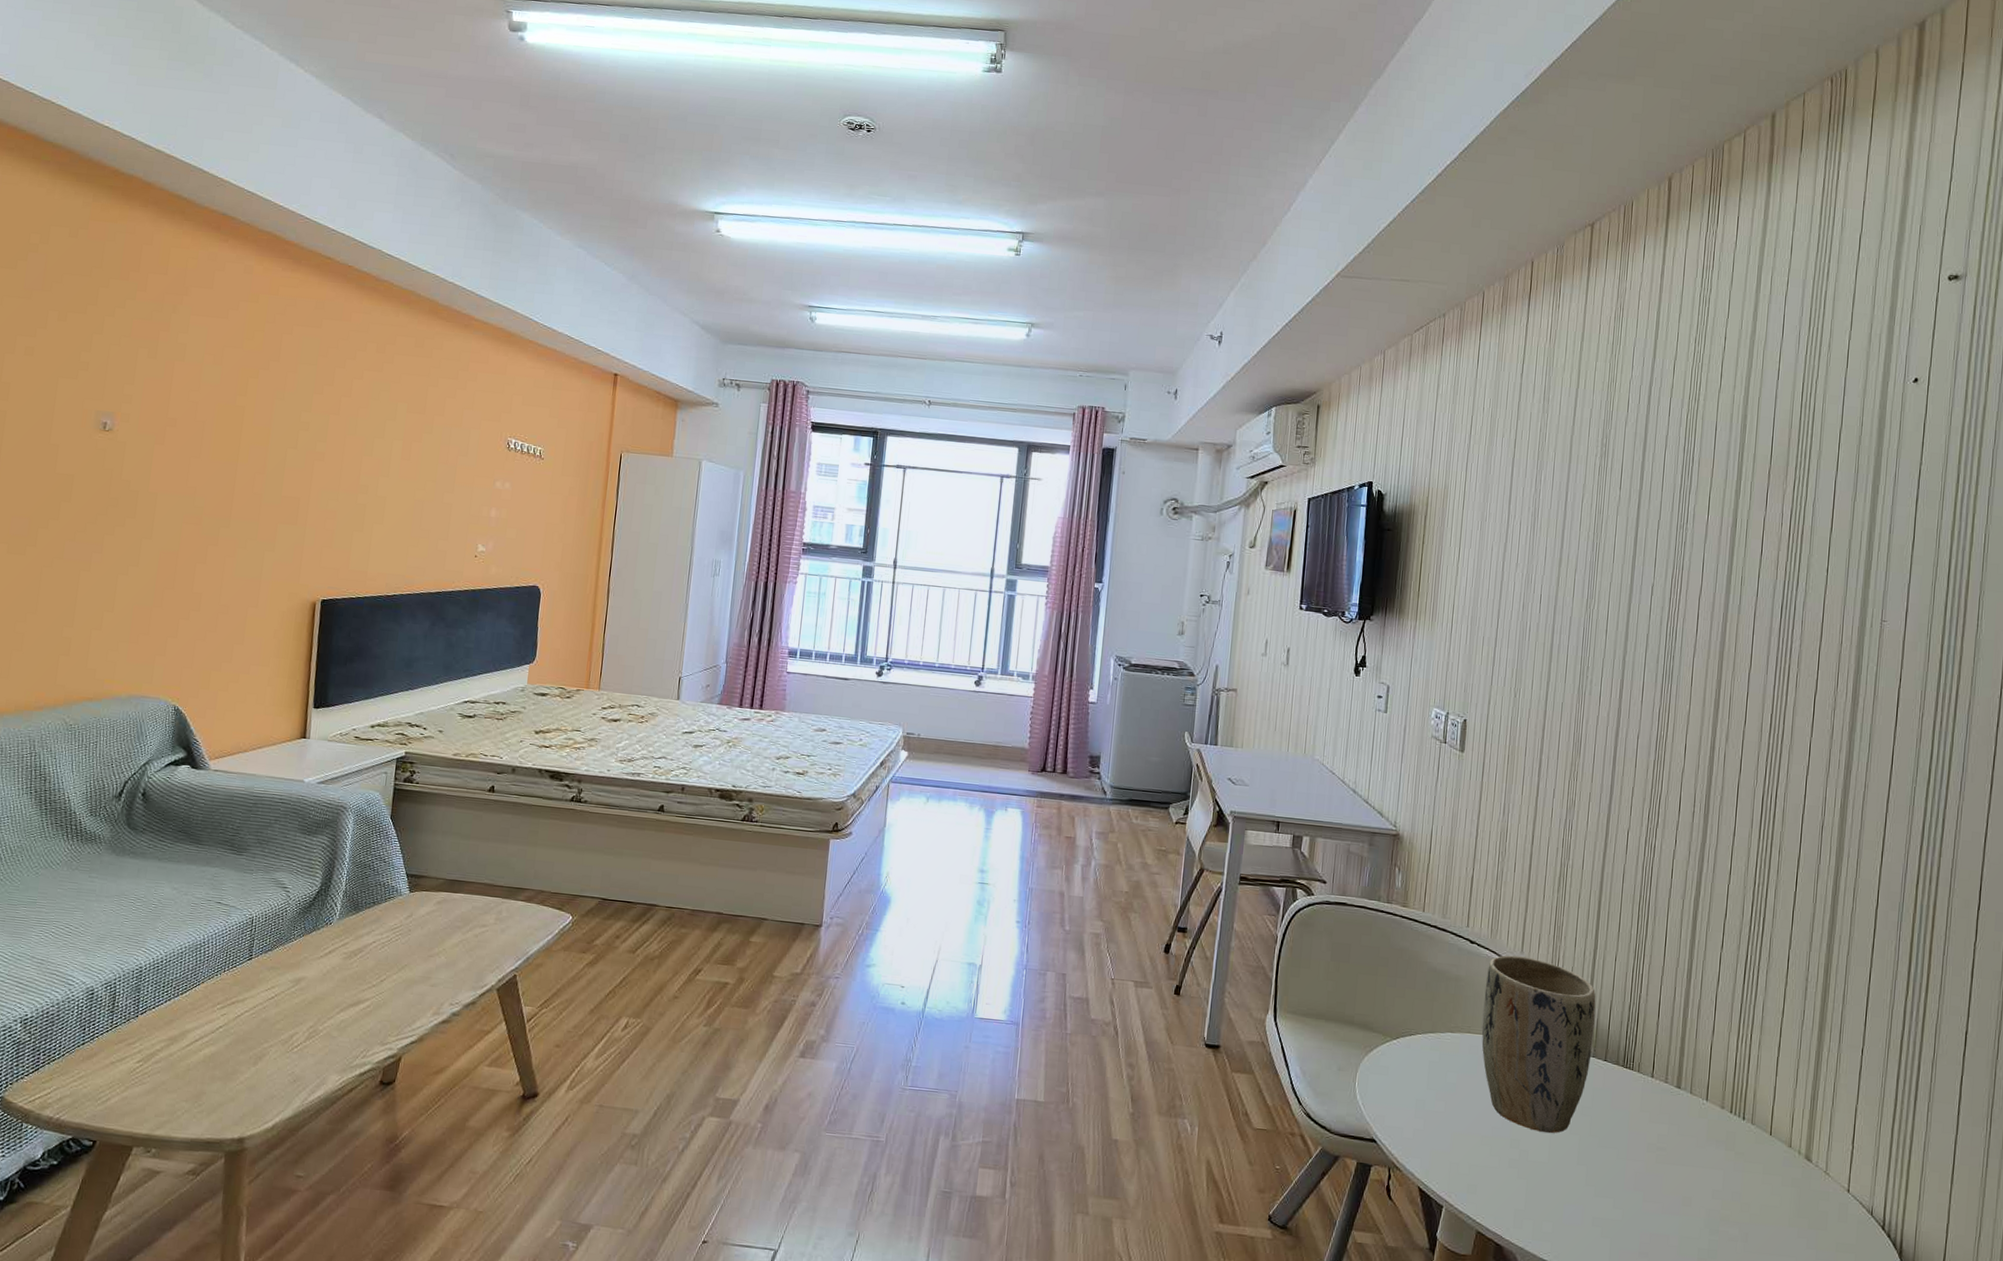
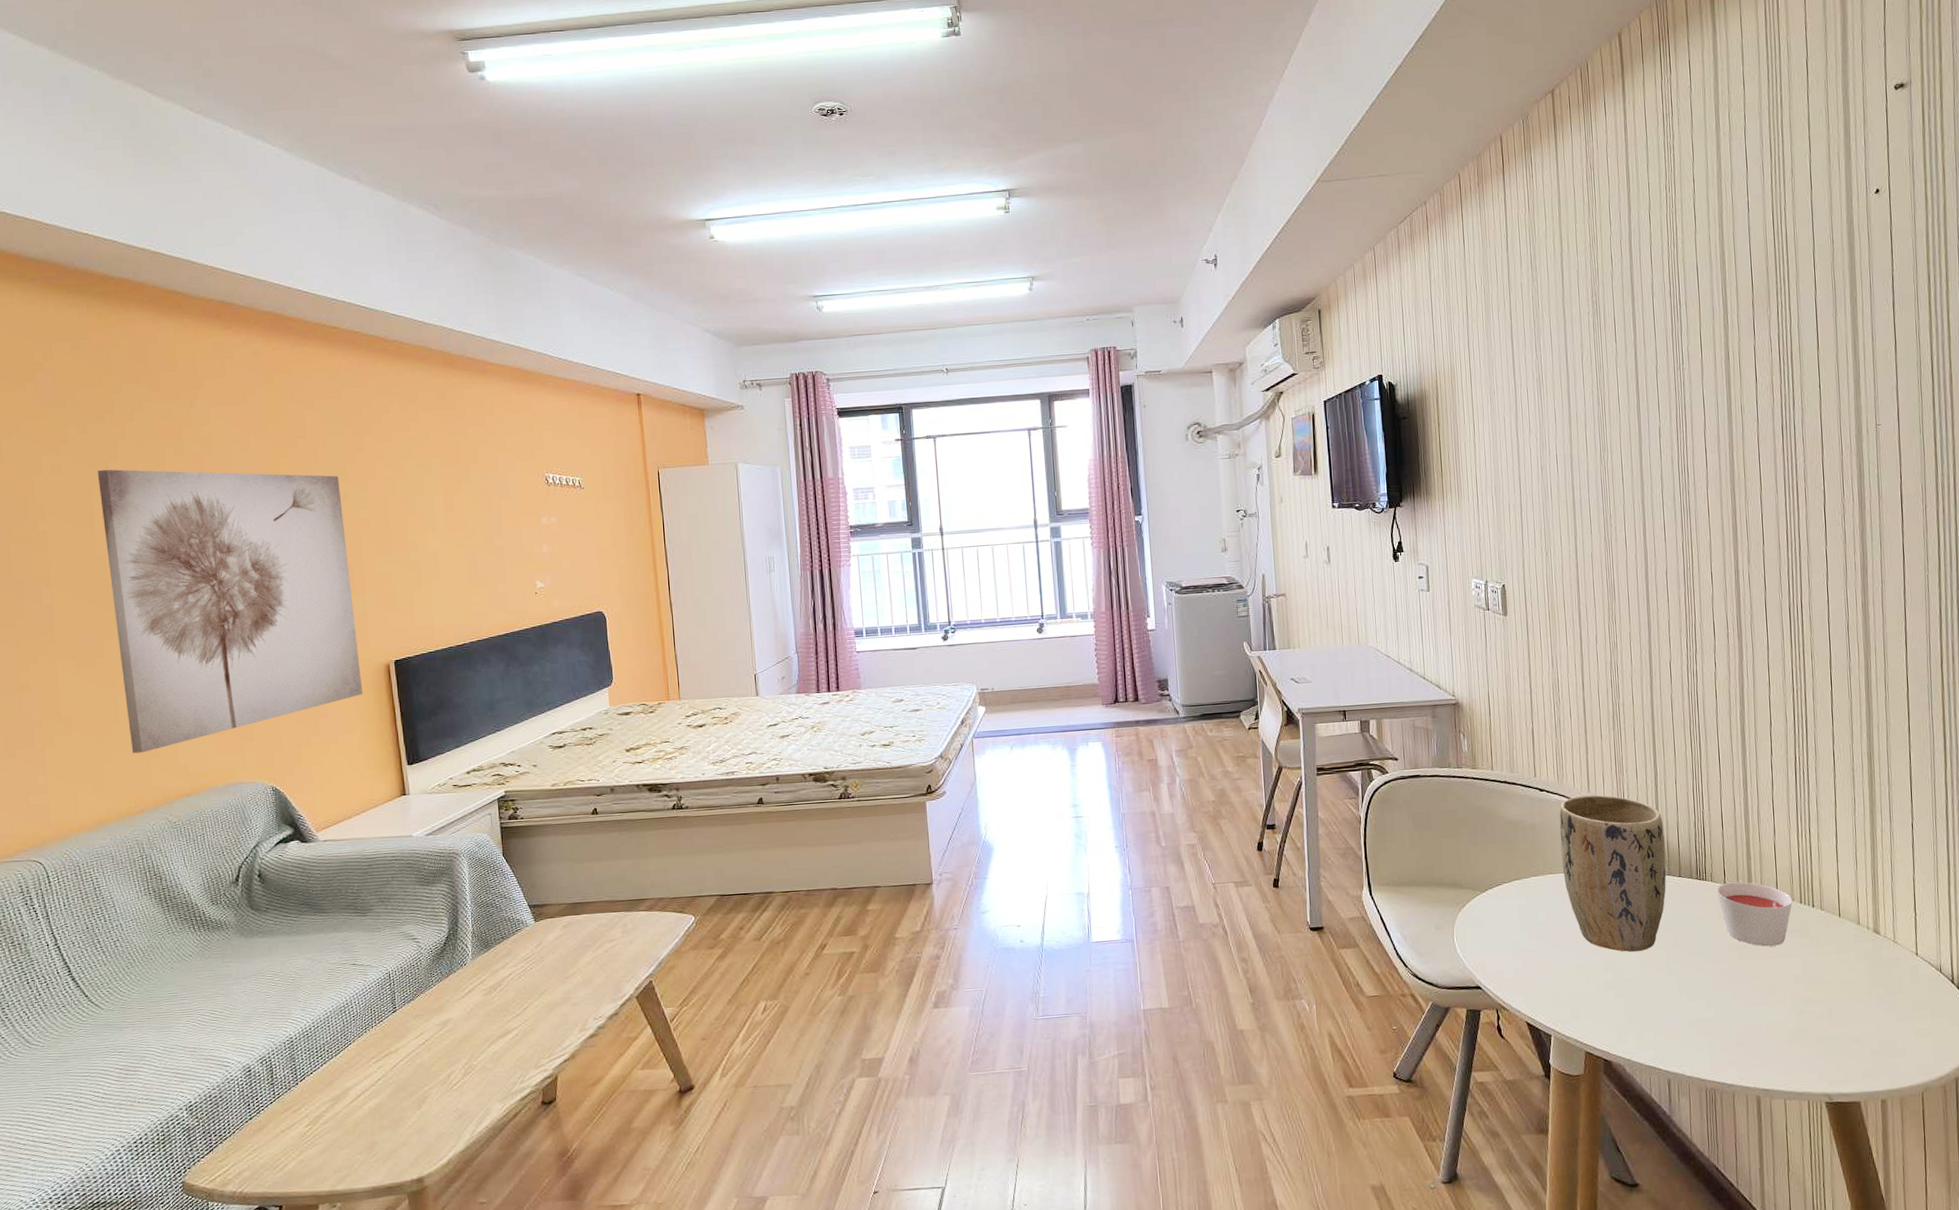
wall art: none [43,359,304,649] -> present [97,469,363,754]
candle: none [1643,1076,1722,1154] -> present [1717,881,1793,947]

